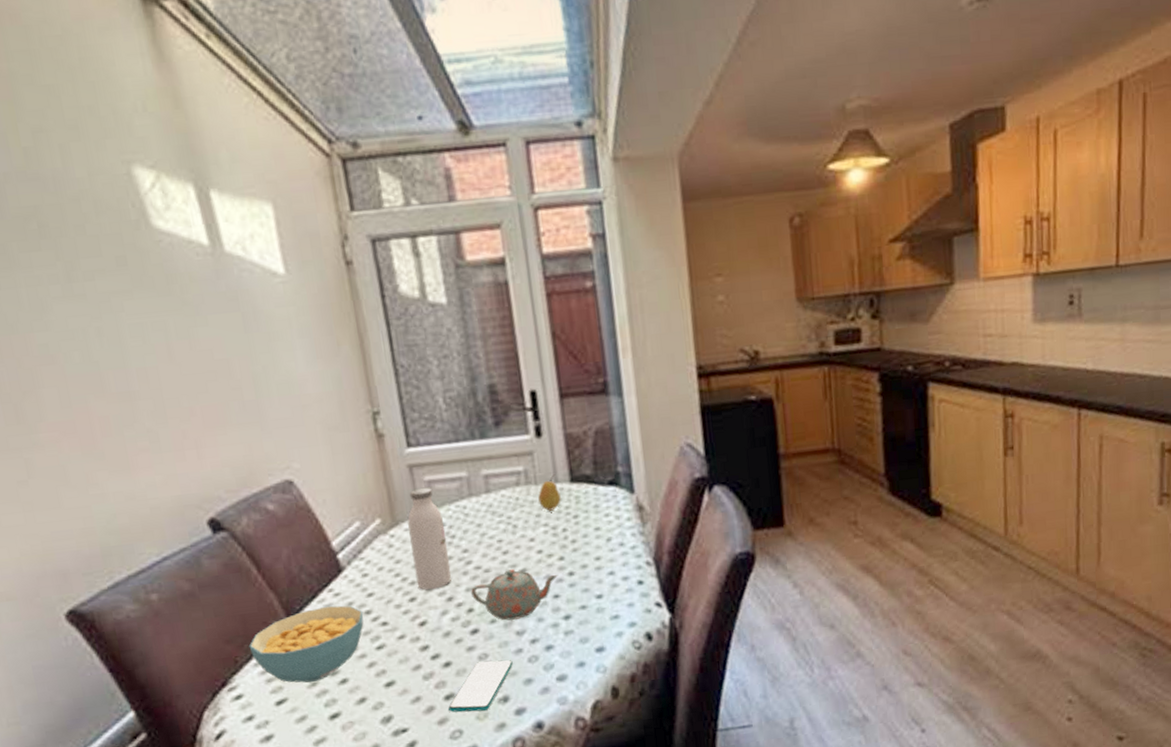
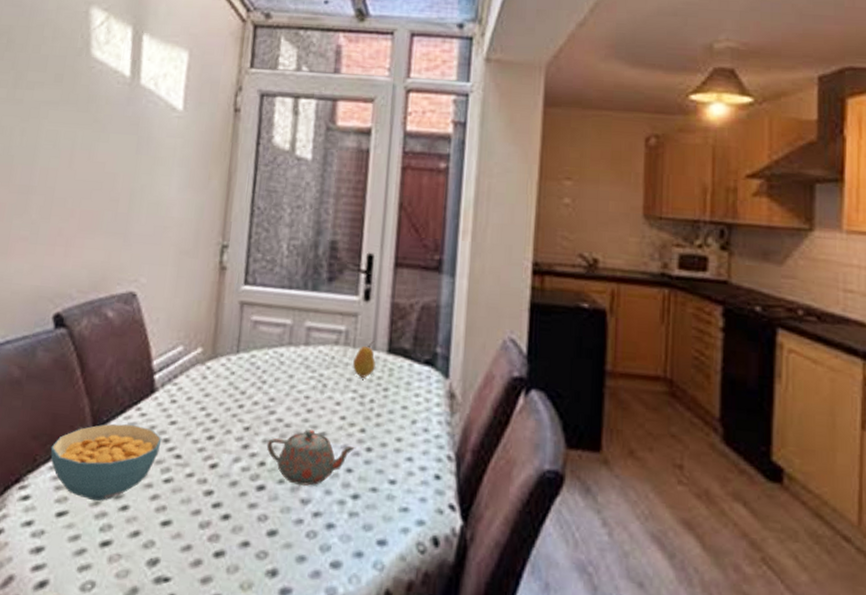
water bottle: present [407,488,452,590] -> none [218,327,259,433]
smartphone: present [448,660,513,713] -> none [215,522,290,580]

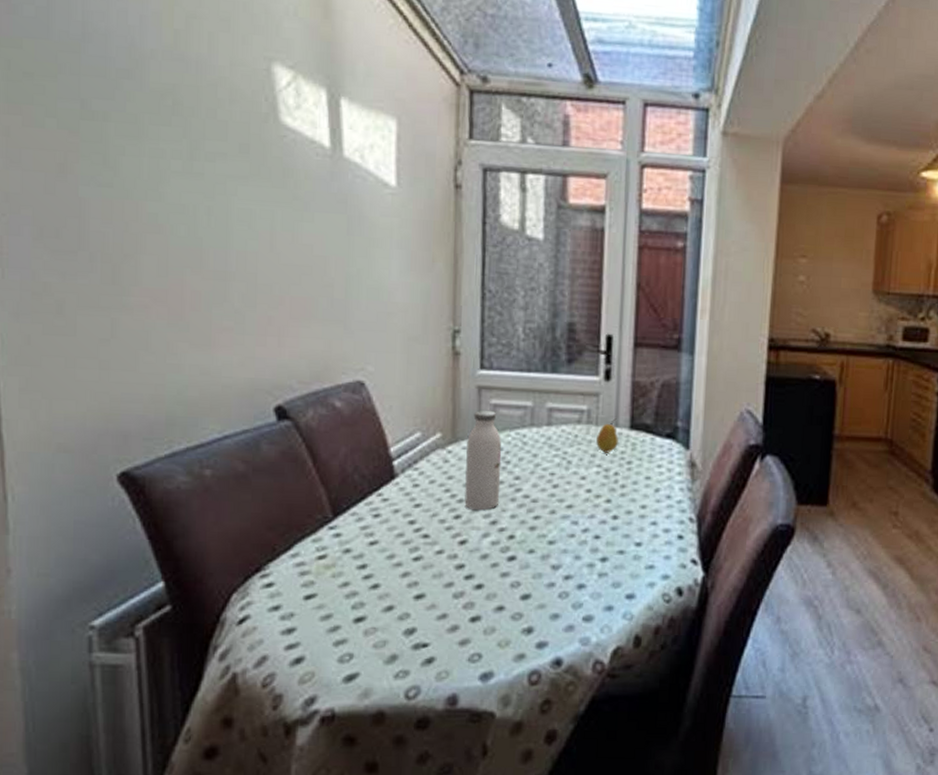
cereal bowl: present [50,423,162,502] -> none [289,509,407,583]
water bottle: none [218,327,259,433] -> present [465,411,501,511]
teapot: present [266,428,356,486] -> none [514,502,603,553]

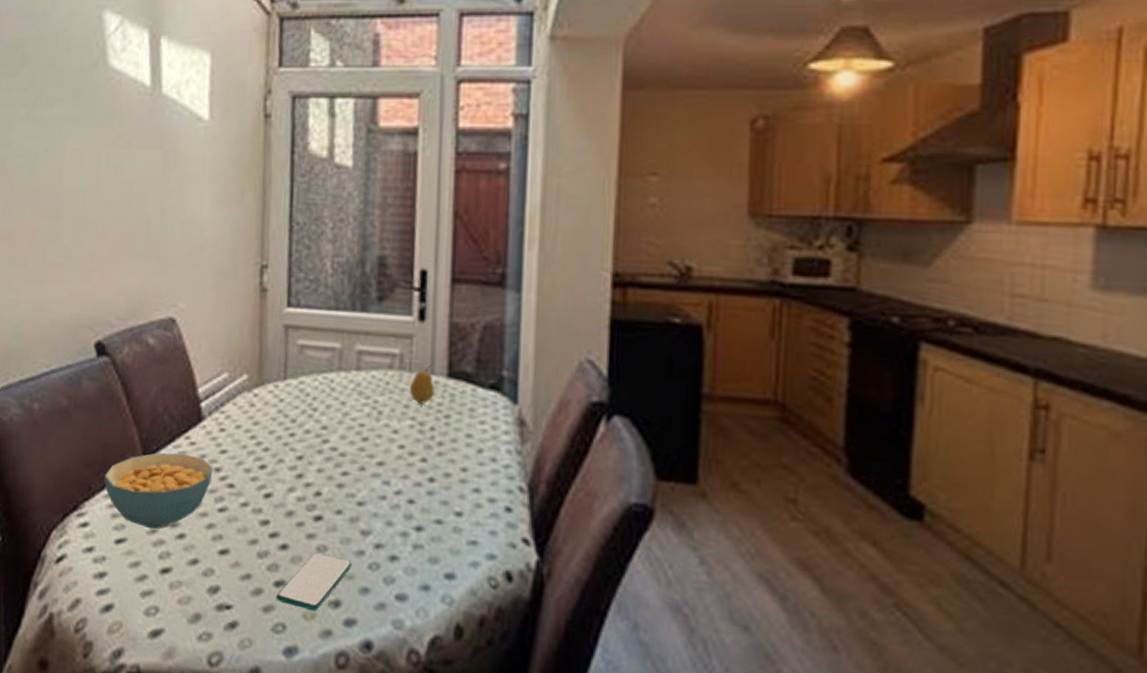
cereal bowl: none [289,509,407,583] -> present [104,452,213,530]
water bottle: present [465,411,501,511] -> none [270,352,308,462]
smartphone: none [472,589,543,638] -> present [276,553,352,610]

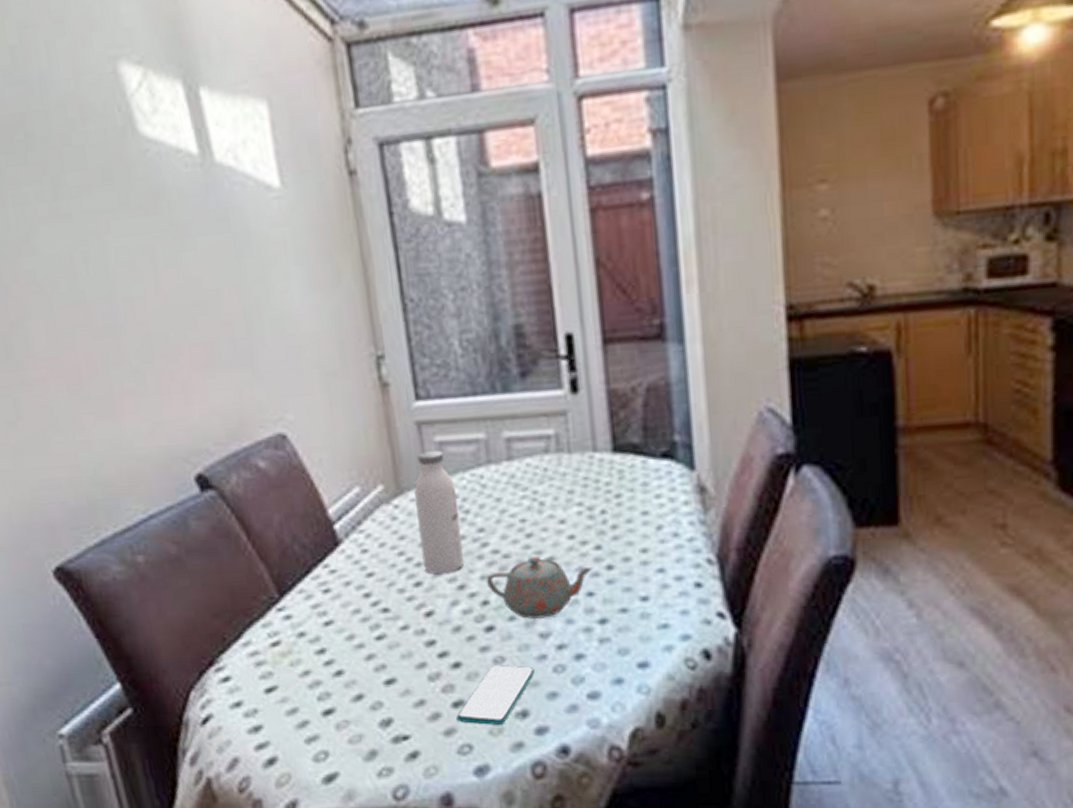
cereal bowl: present [104,452,213,530] -> none [237,584,362,672]
water bottle: none [270,352,308,462] -> present [414,451,465,575]
teapot: none [321,458,418,517] -> present [485,555,594,619]
fruit: present [410,364,435,404] -> none [571,441,600,487]

